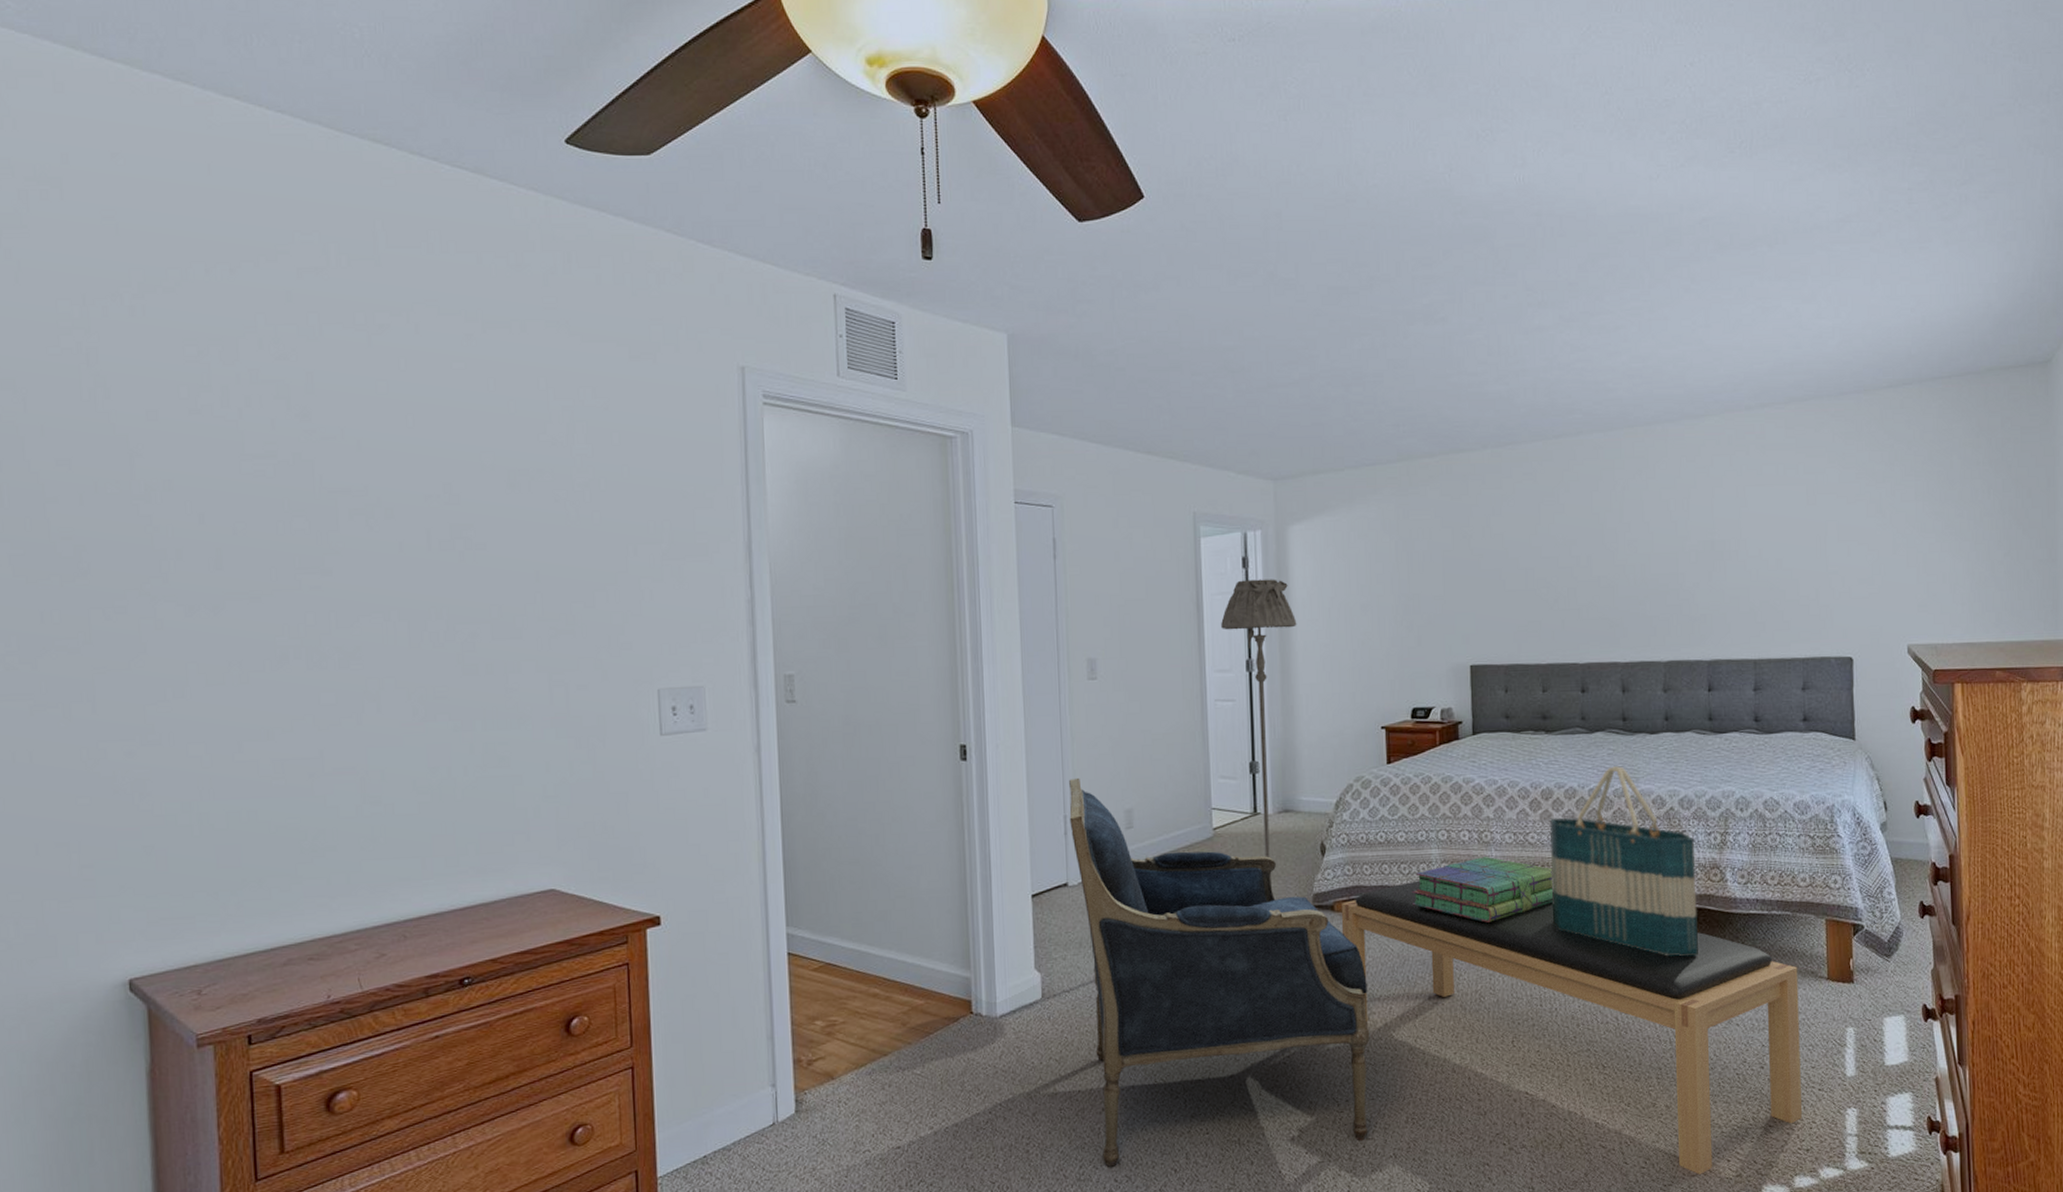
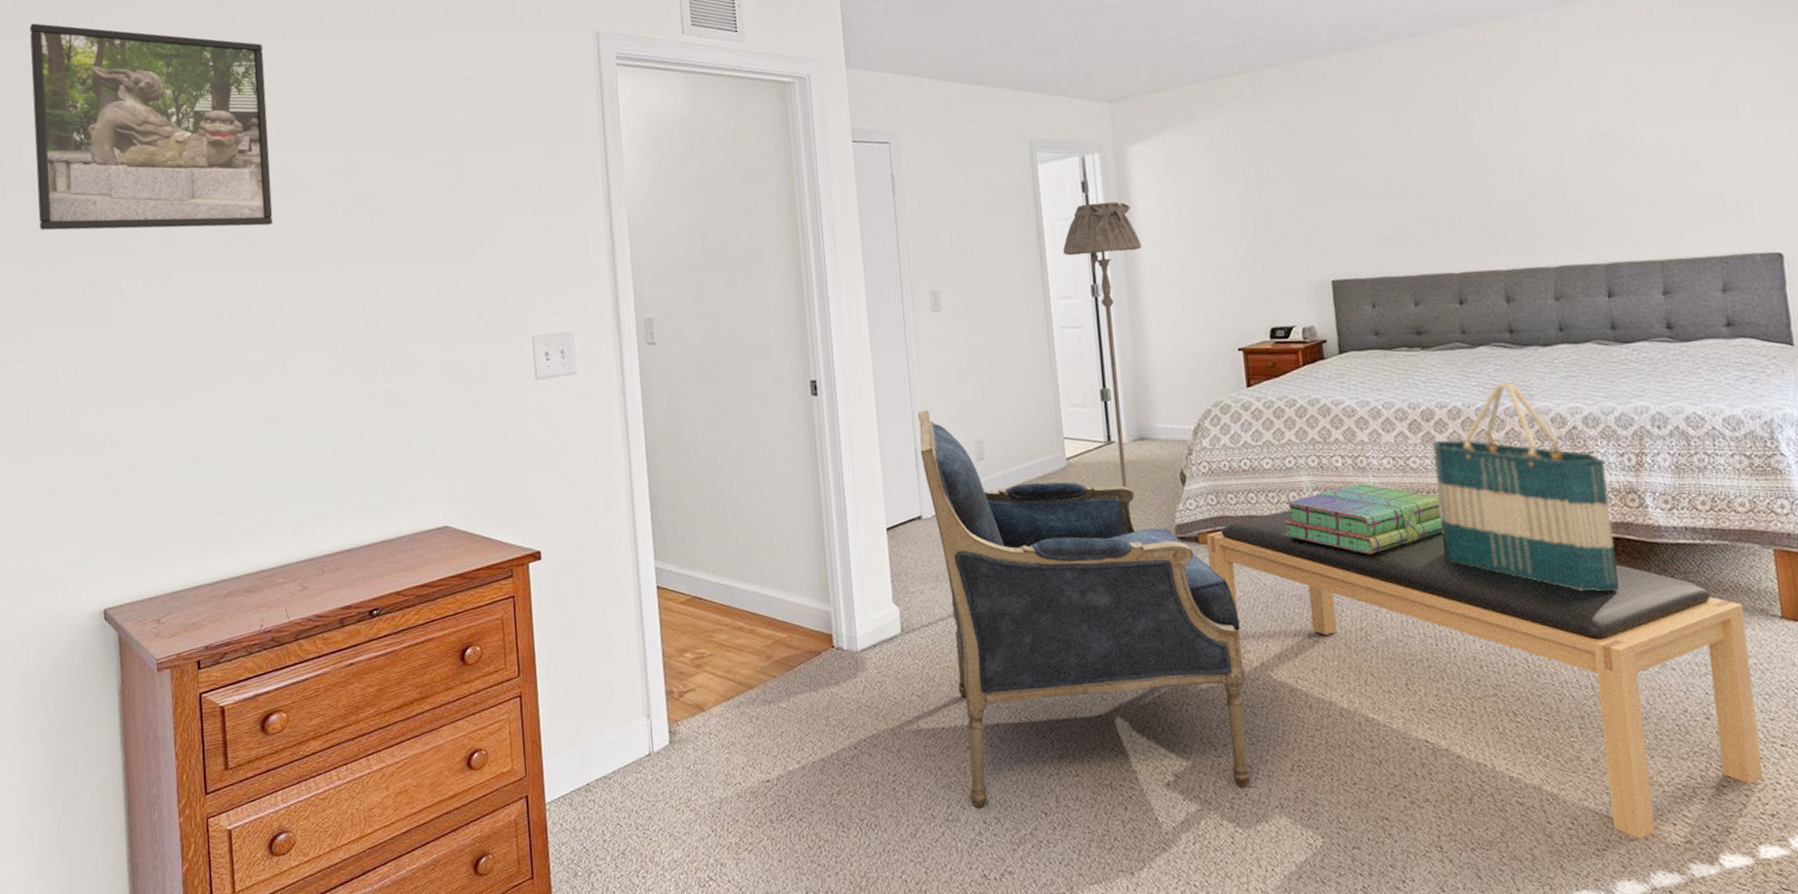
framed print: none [37,299,352,554] -> present [30,23,273,231]

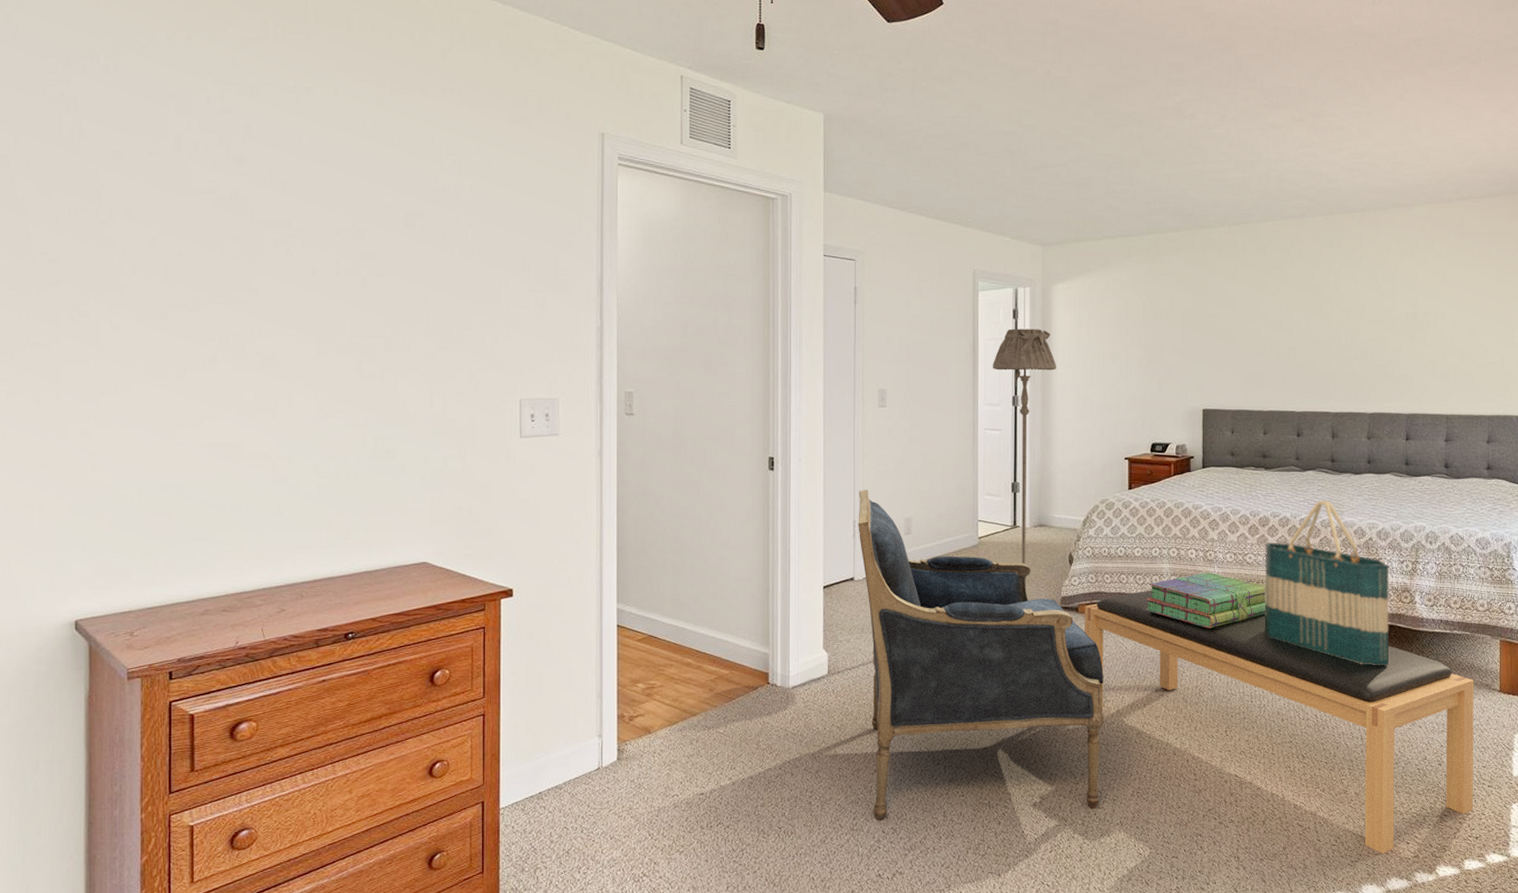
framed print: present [30,23,273,231] -> none [28,56,275,275]

